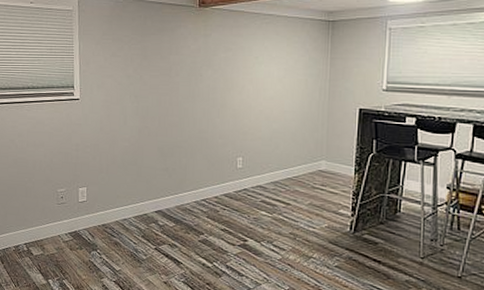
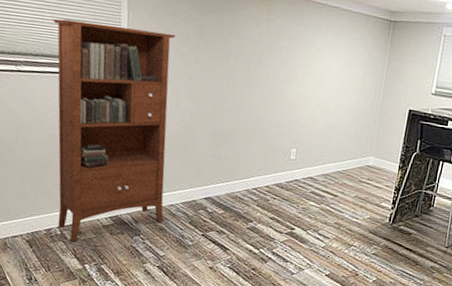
bookcase: none [18,55,121,258] -> present [53,18,176,242]

